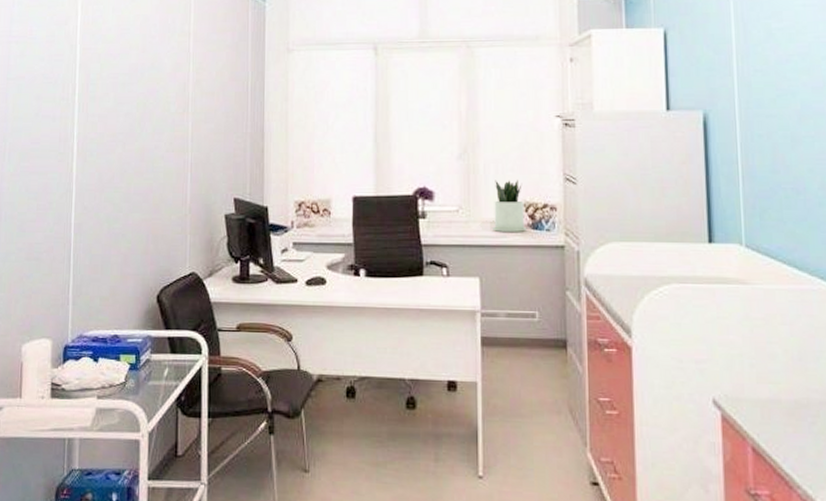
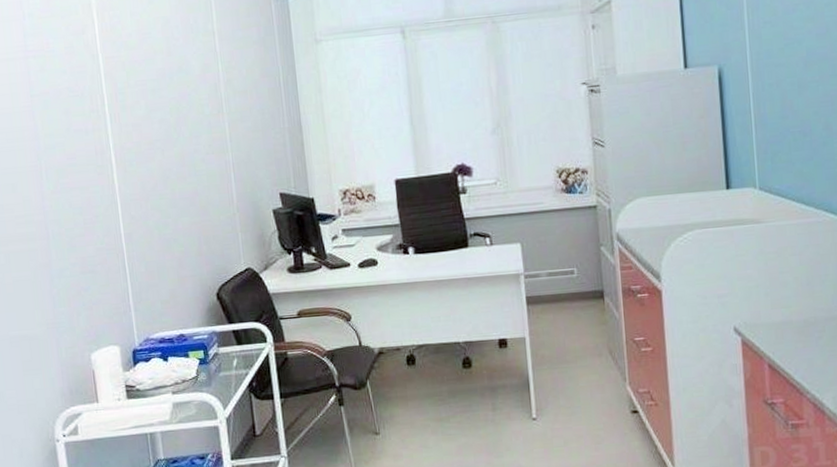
planter: present [491,180,528,233] -> none [528,148,562,200]

